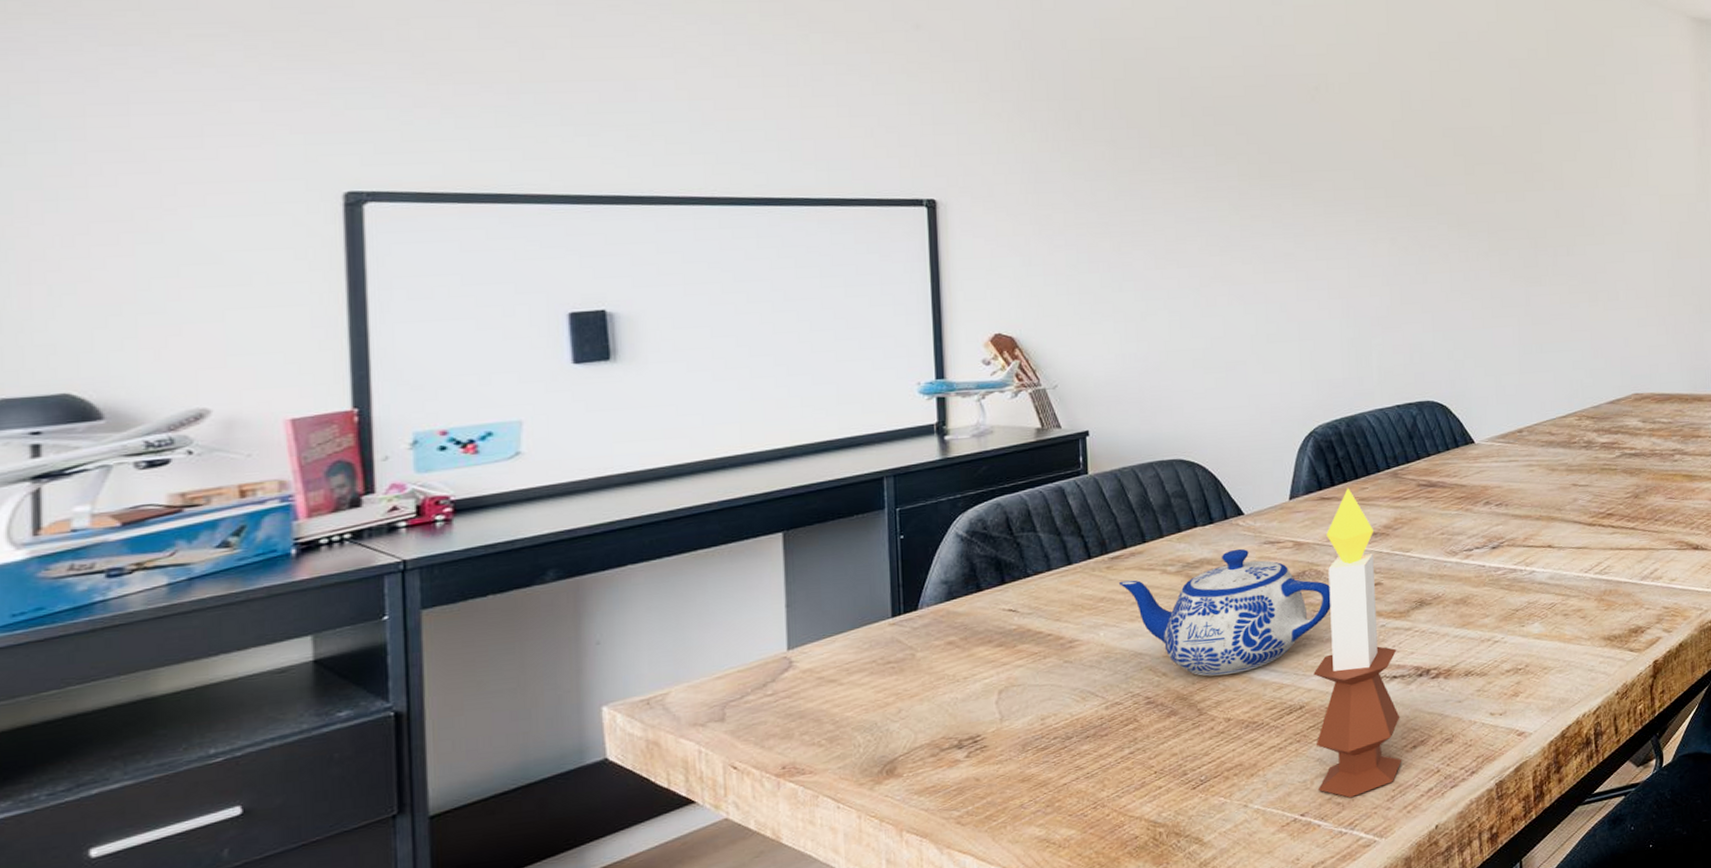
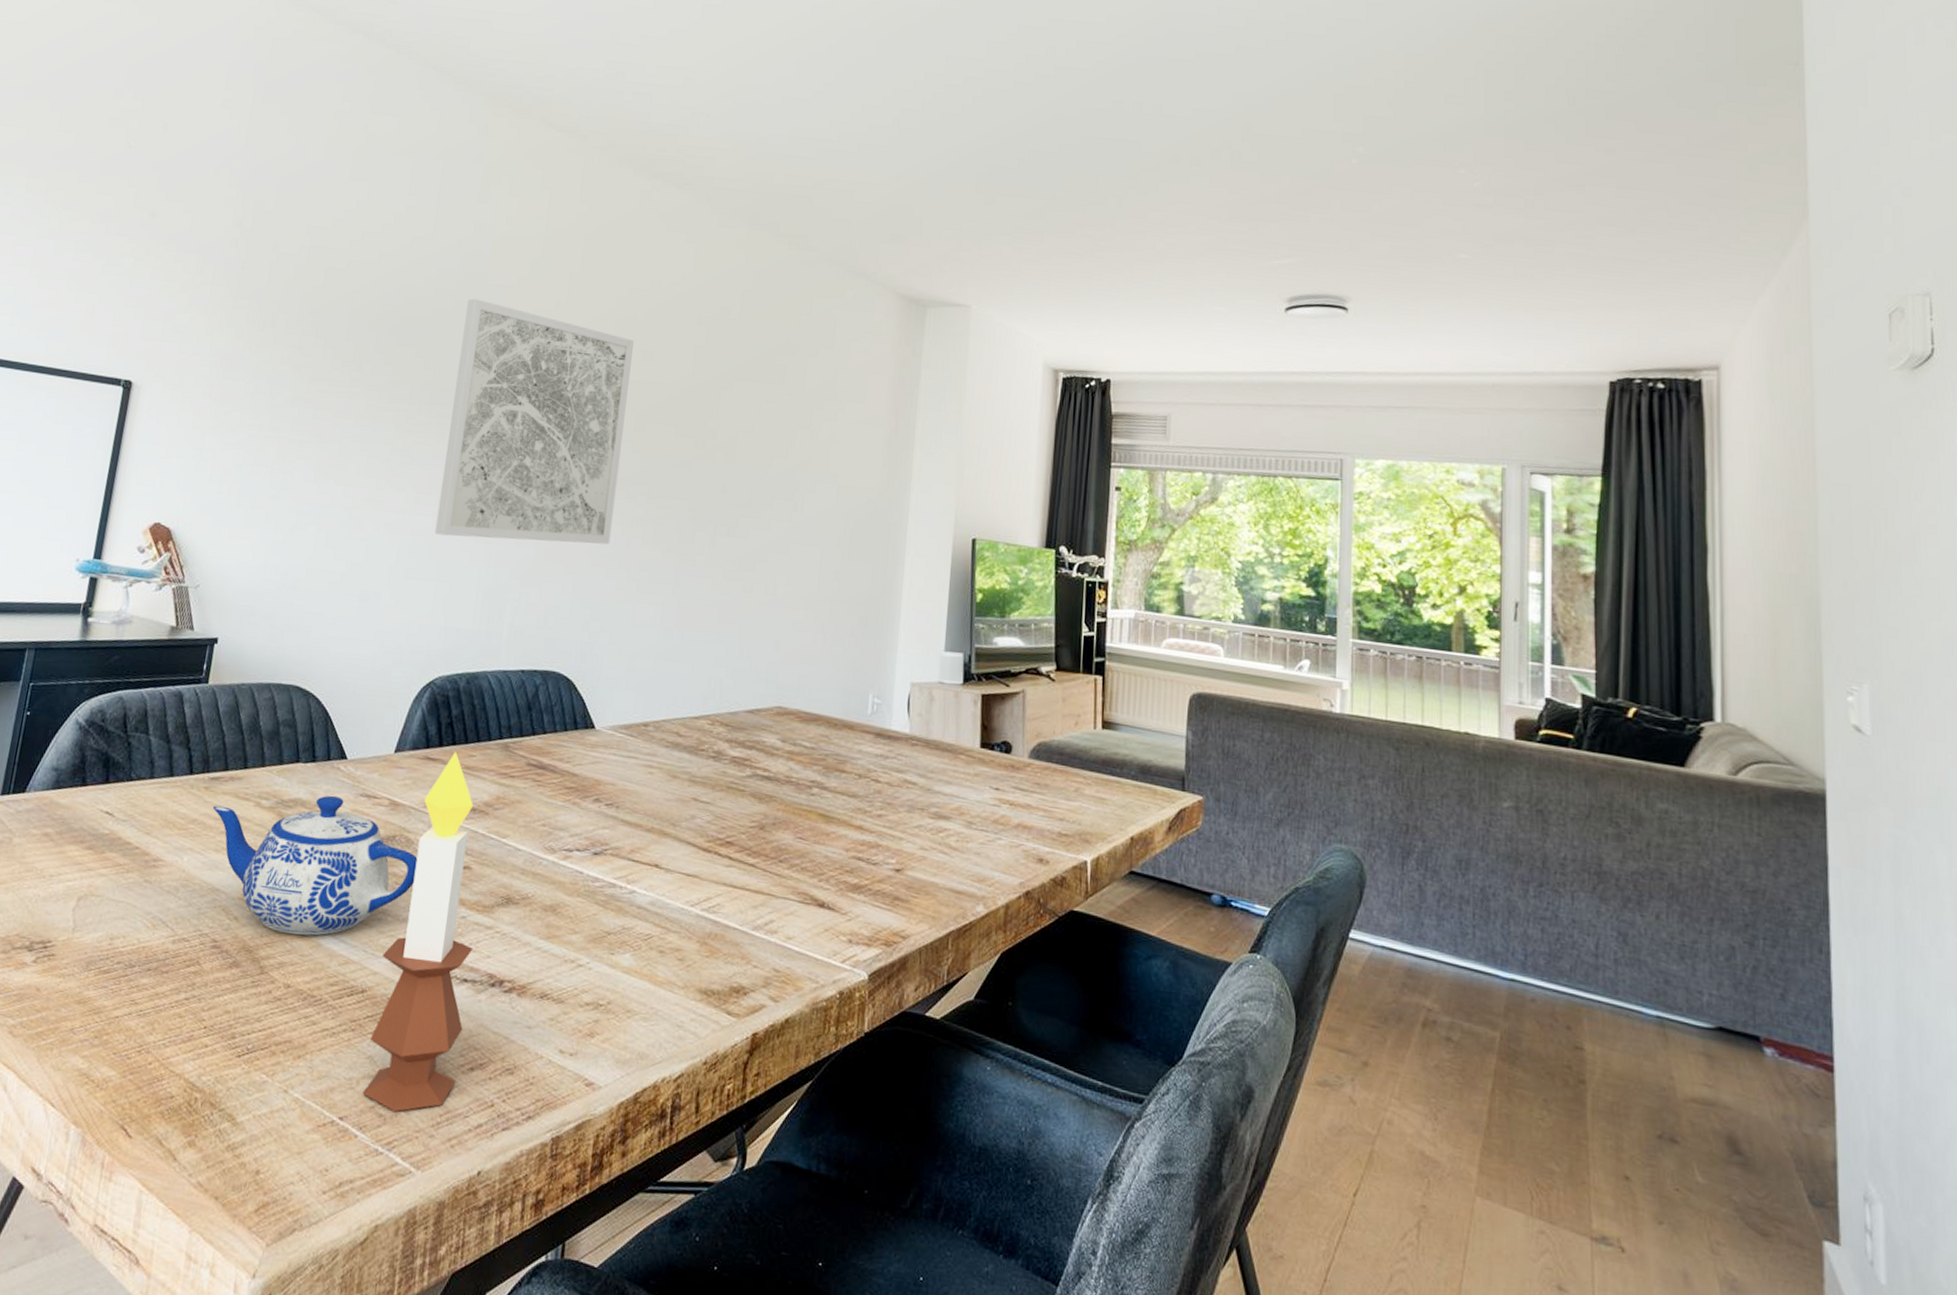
wall art: none [1279,70,1460,298] -> present [434,298,634,545]

